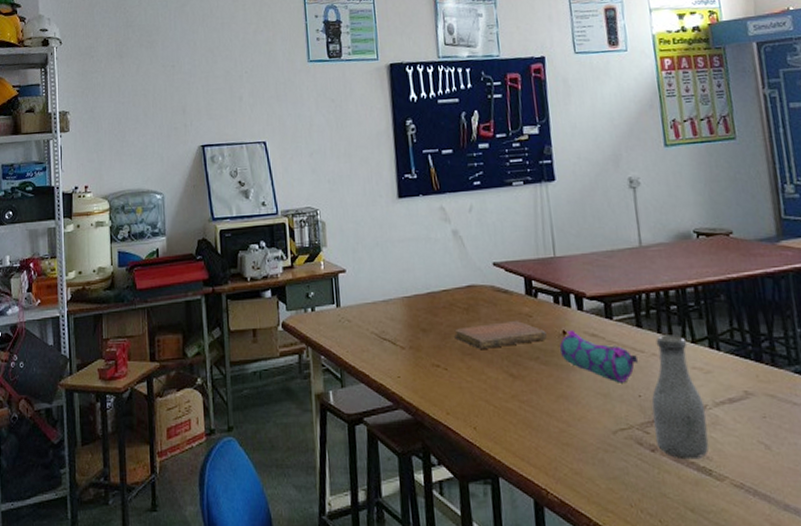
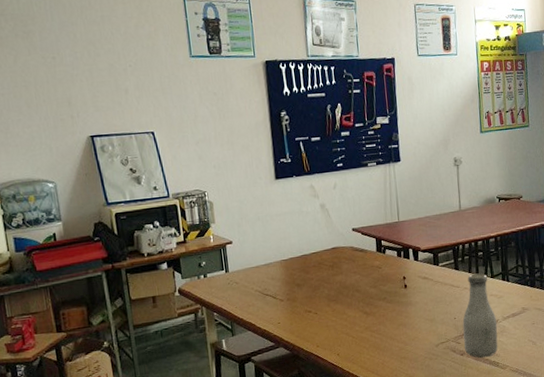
notebook: present [454,321,547,349] -> none [322,272,392,296]
pencil case: present [559,329,638,383] -> none [400,275,455,311]

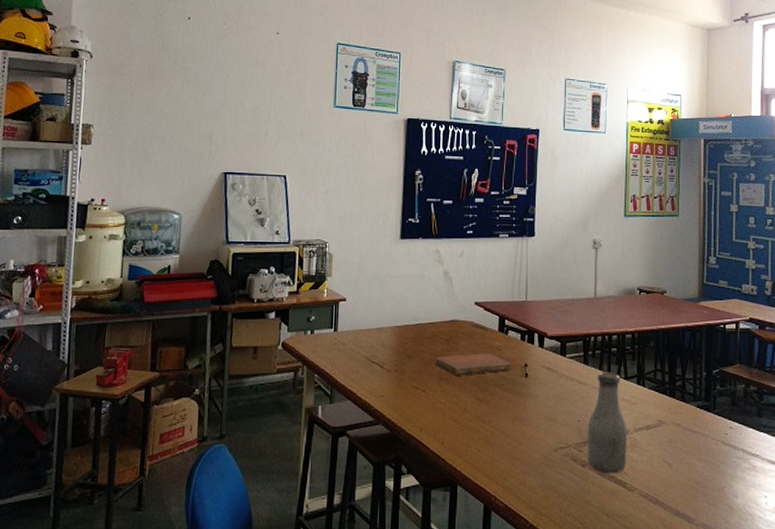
notebook: none [322,272,392,296] -> present [435,353,511,375]

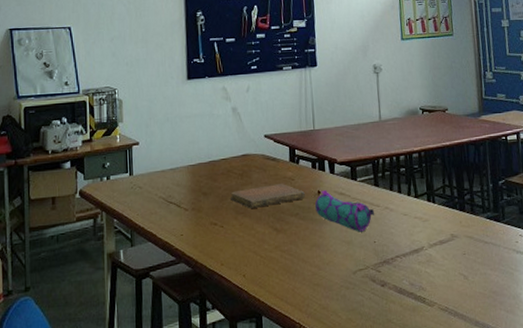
pencil case: none [520,363,581,410] -> present [314,189,374,232]
bottle: present [586,372,628,474] -> none [383,191,424,291]

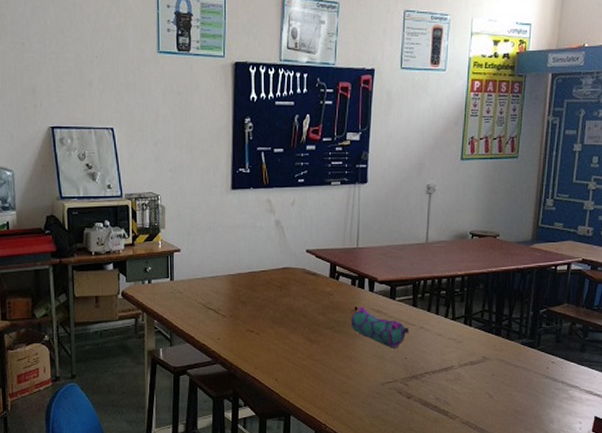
notebook: present [230,184,305,208] -> none [268,298,342,319]

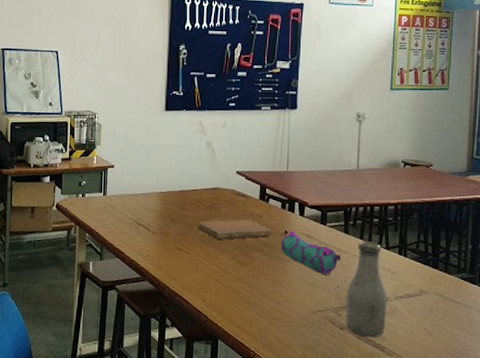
notebook: none [268,298,342,319] -> present [197,219,272,240]
bottle: none [411,313,452,405] -> present [345,241,388,338]

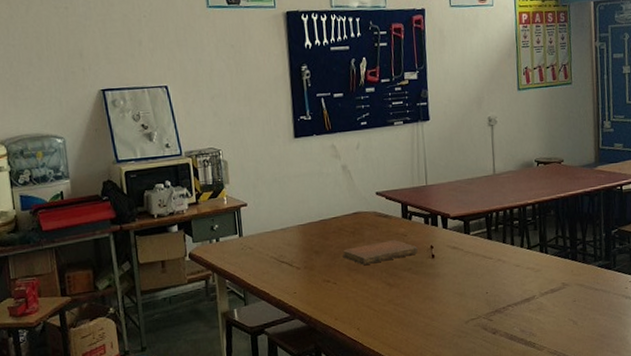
pencil case: present [280,230,341,276] -> none [427,244,487,284]
bottle: present [345,241,388,338] -> none [495,243,535,338]

